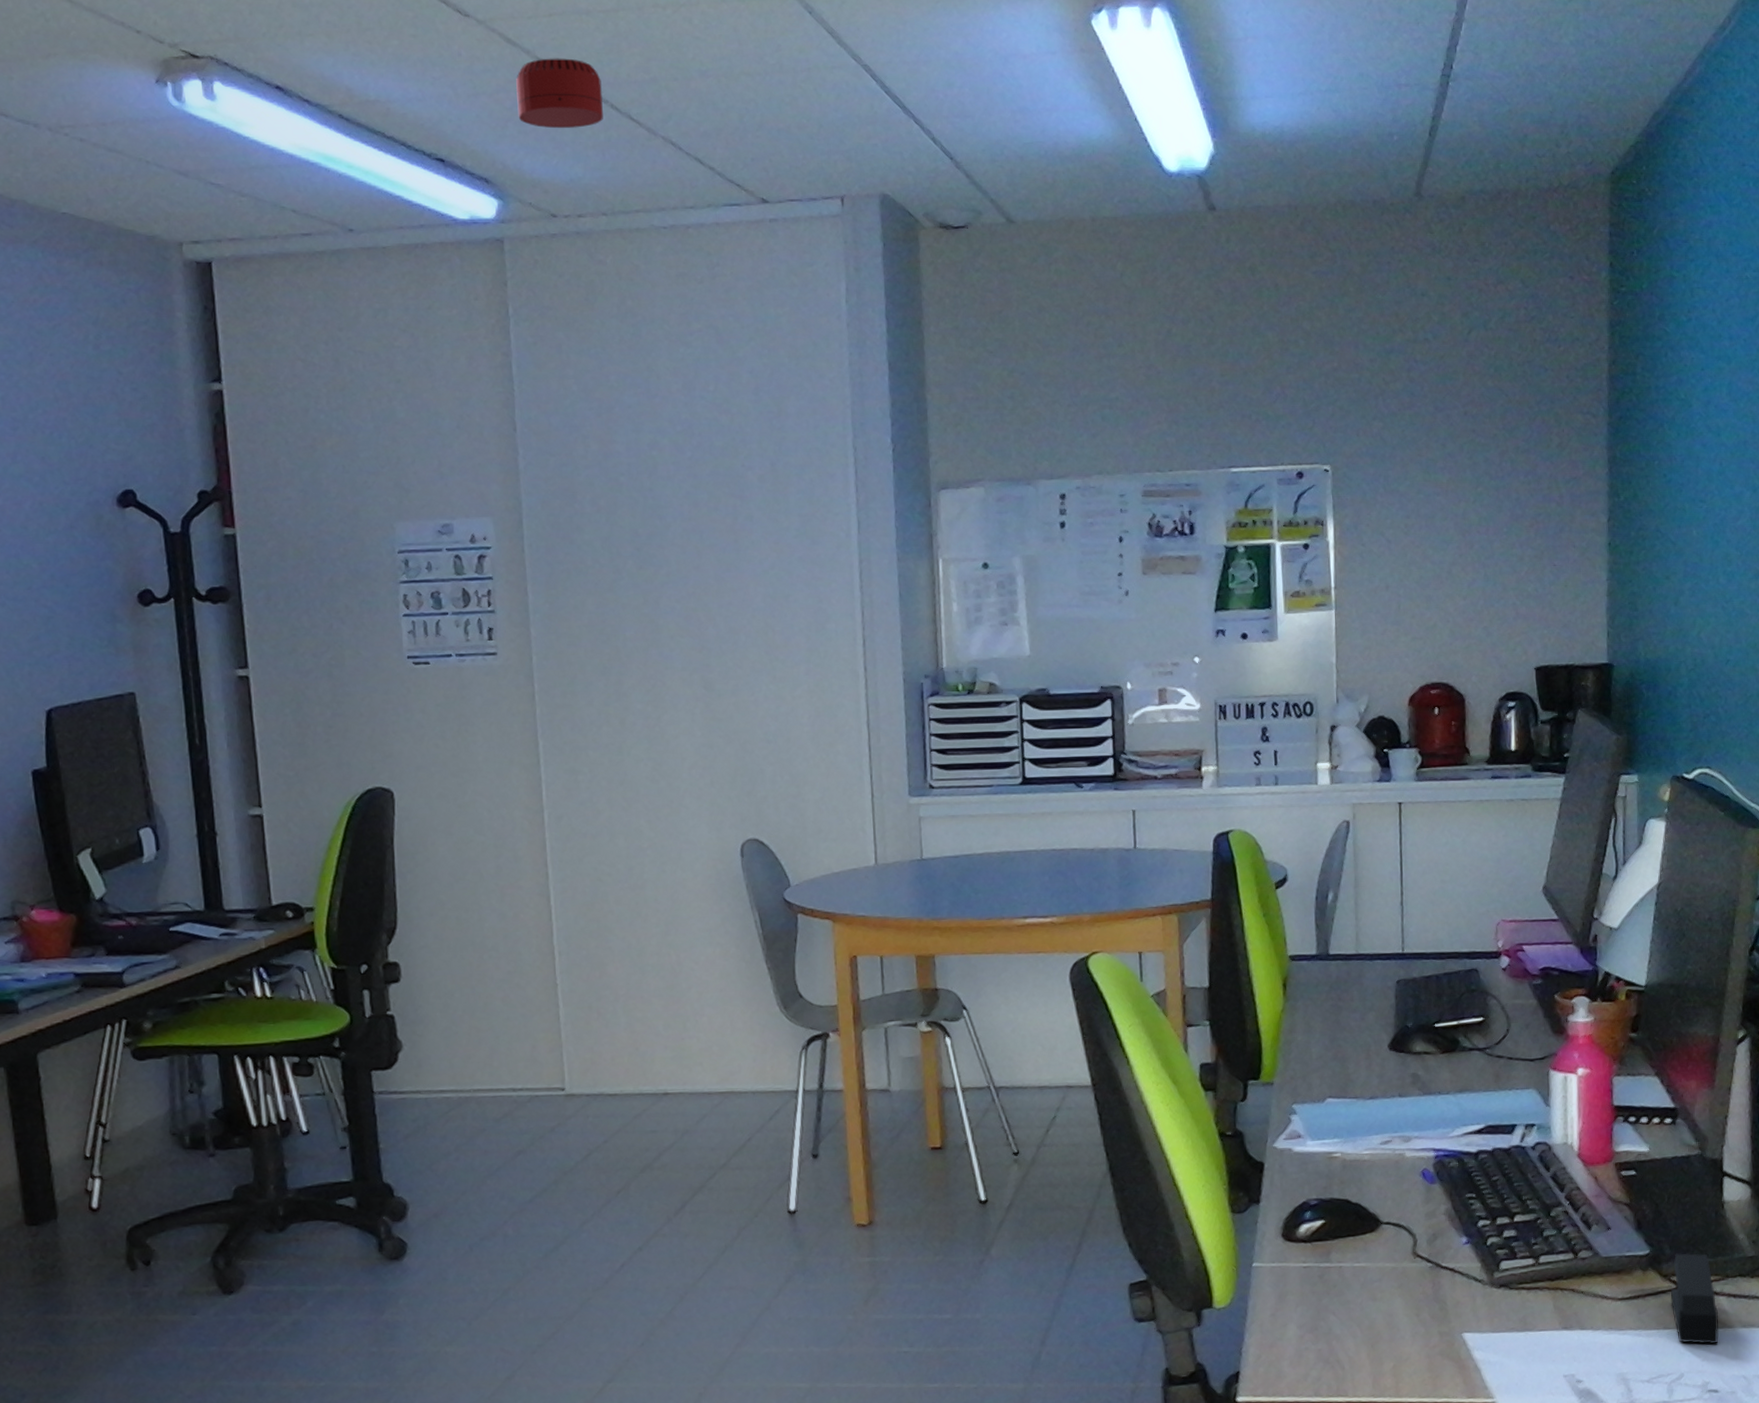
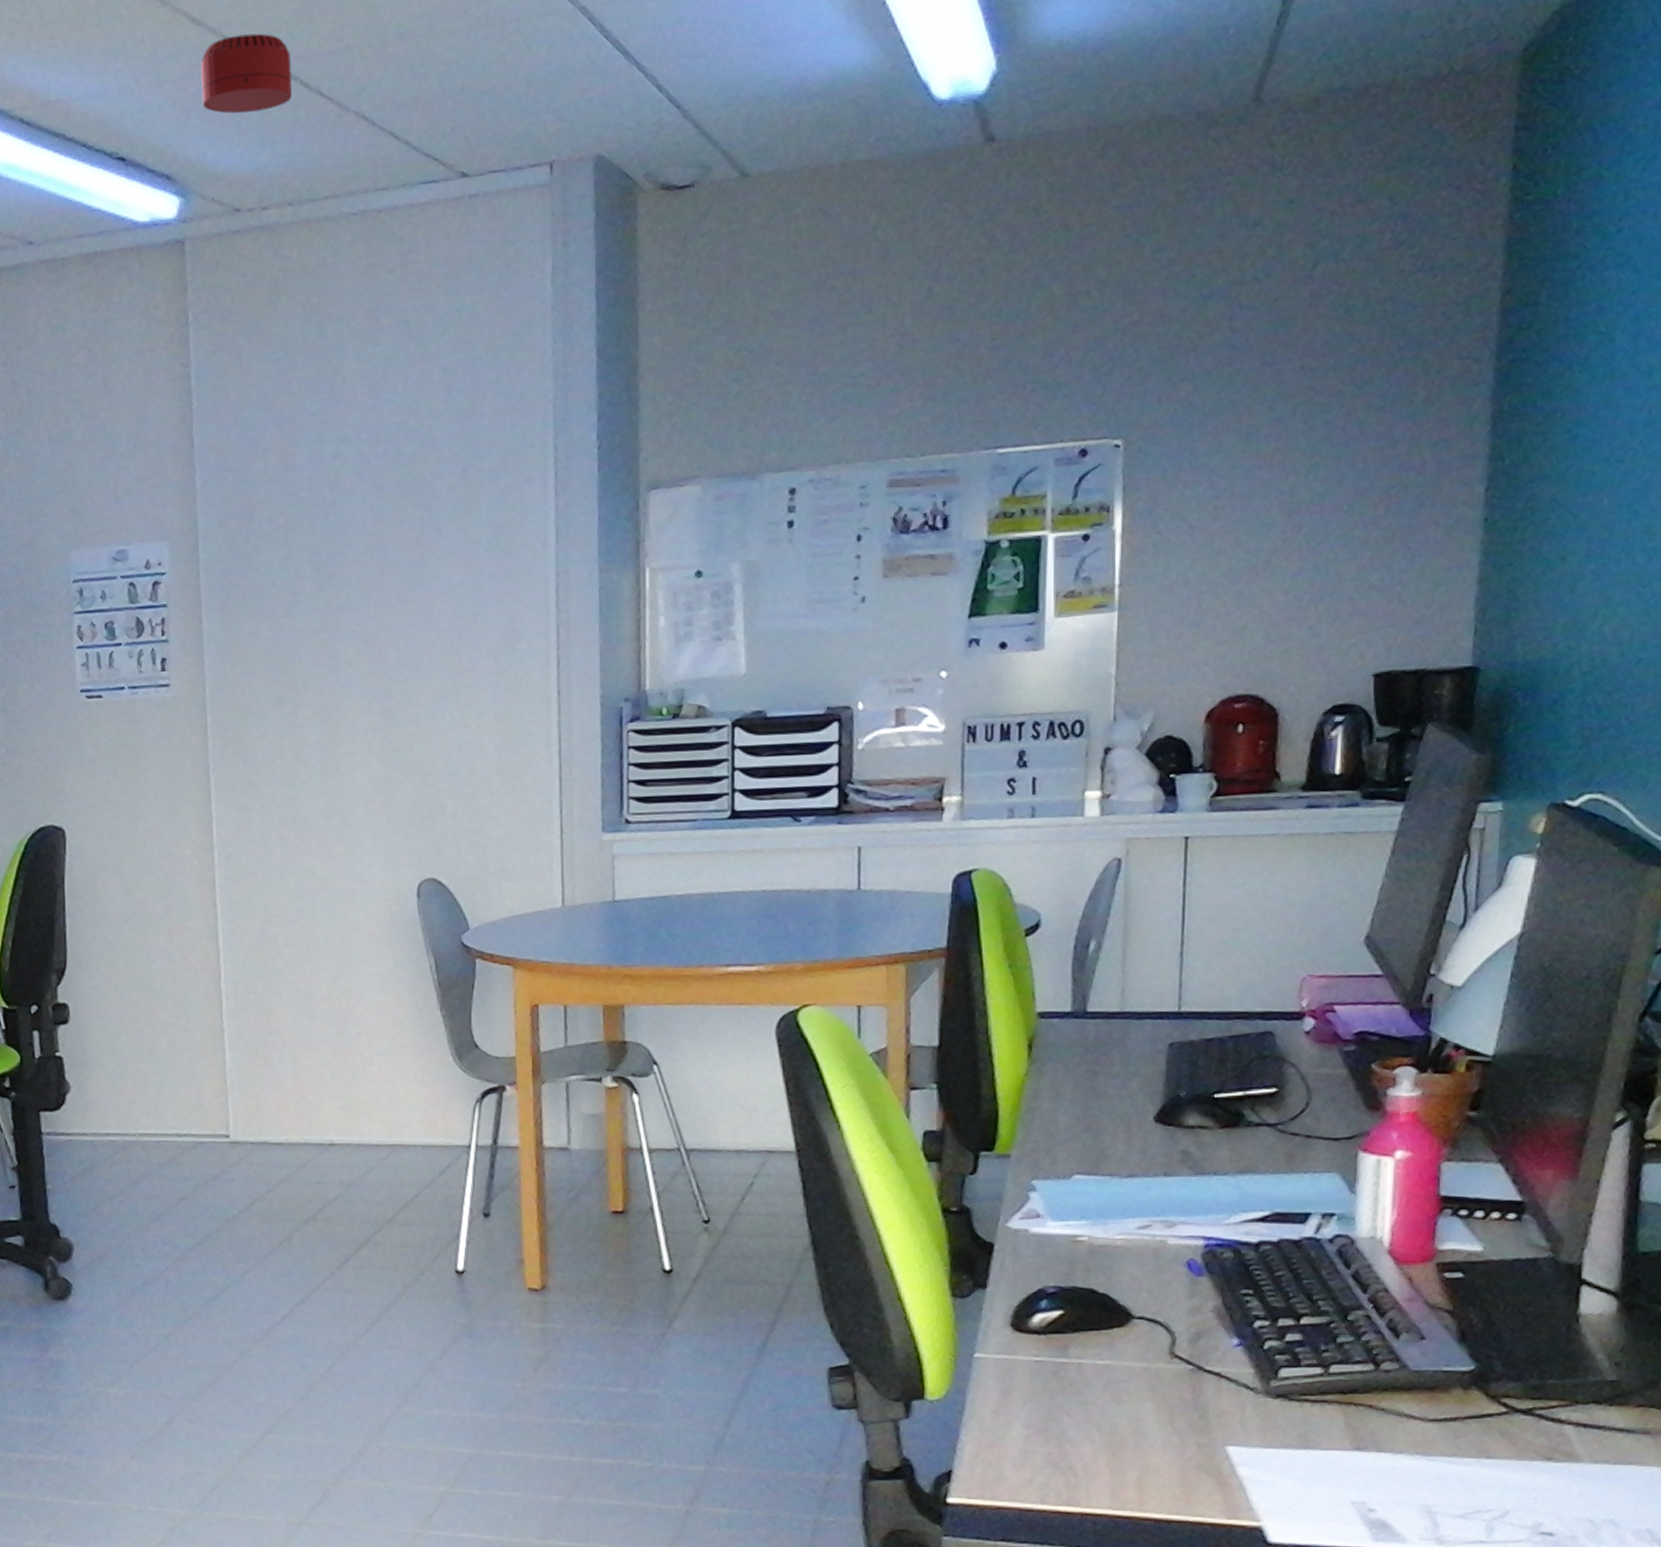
stapler: present [1670,1253,1719,1345] -> none [1498,1372,1561,1480]

